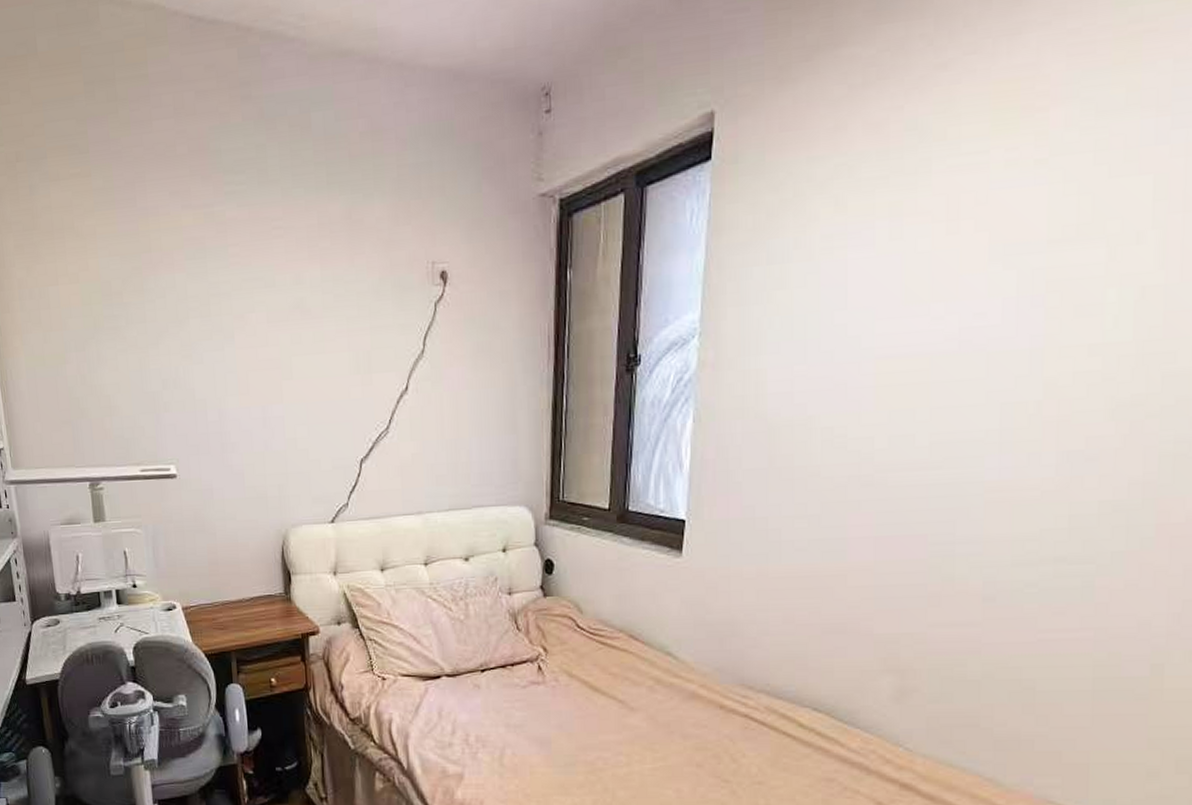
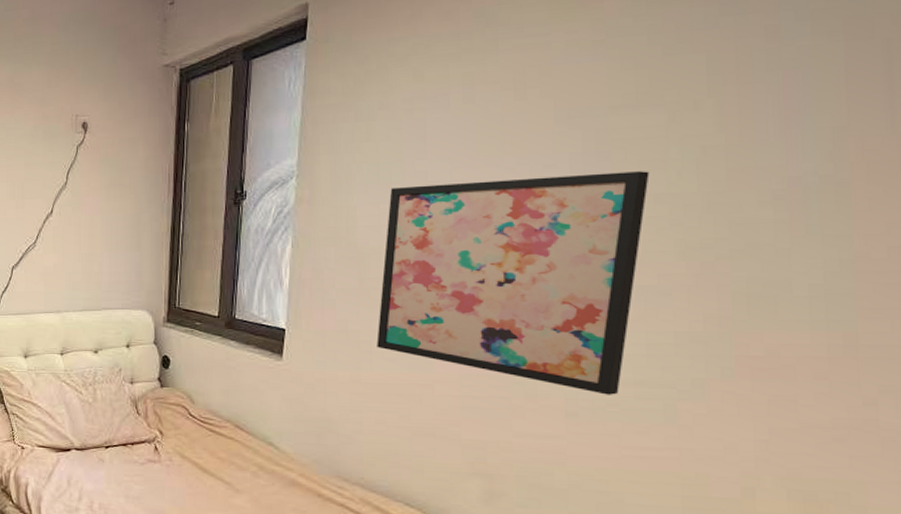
wall art: none [786,317,1085,575] -> present [376,171,650,395]

